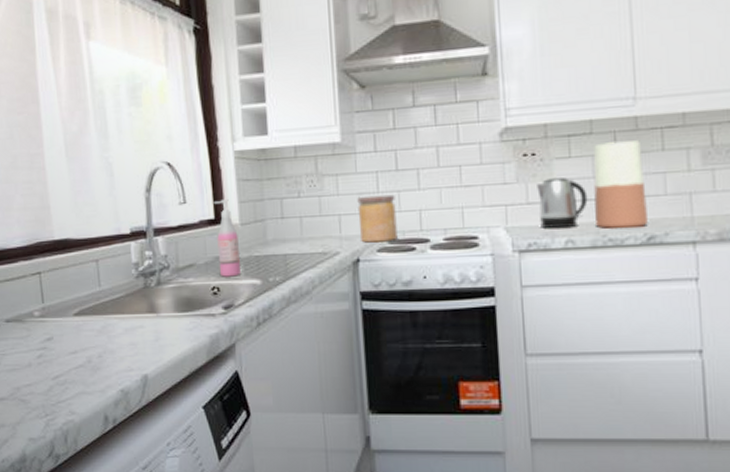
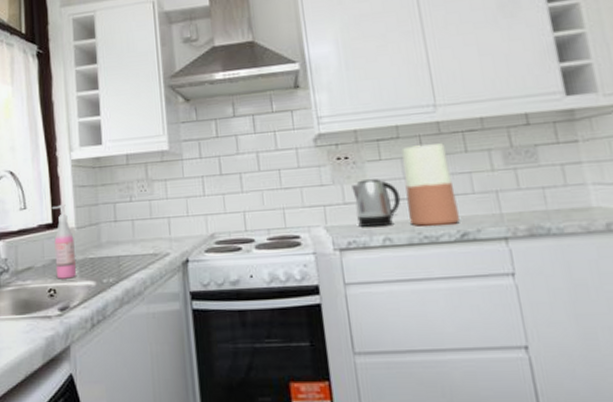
jar: present [357,194,398,243] -> none [185,197,224,244]

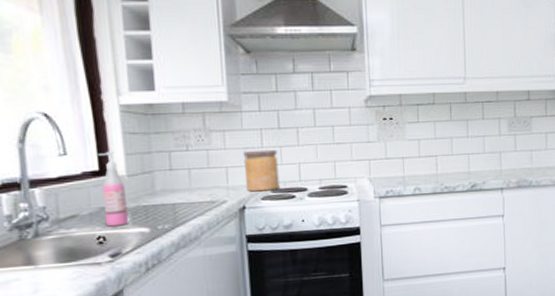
jar: none [185,197,224,244] -> present [243,149,280,192]
kettle: present [352,178,401,227] -> none [393,137,431,179]
vase: present [401,143,460,226] -> none [435,111,472,179]

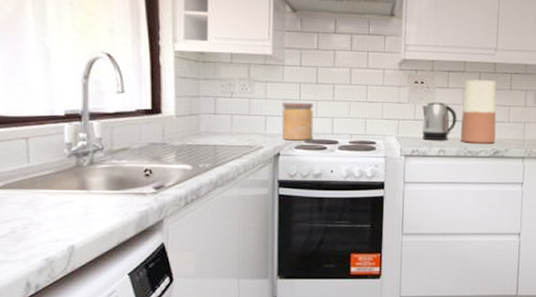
soap dispenser: present [97,152,129,227] -> none [151,93,174,161]
kettle: none [393,137,431,179] -> present [422,101,457,140]
vase: none [435,111,472,179] -> present [461,79,497,144]

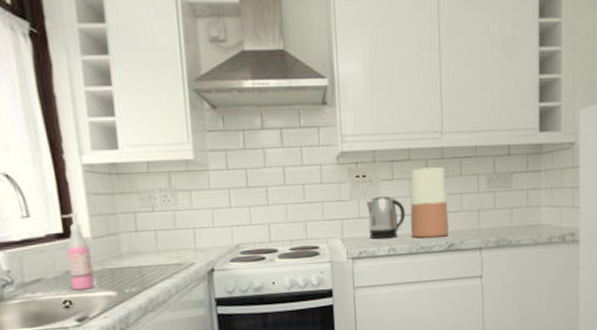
soap dispenser: none [151,93,174,161] -> present [61,213,95,291]
jar: present [281,102,314,141] -> none [211,209,249,254]

